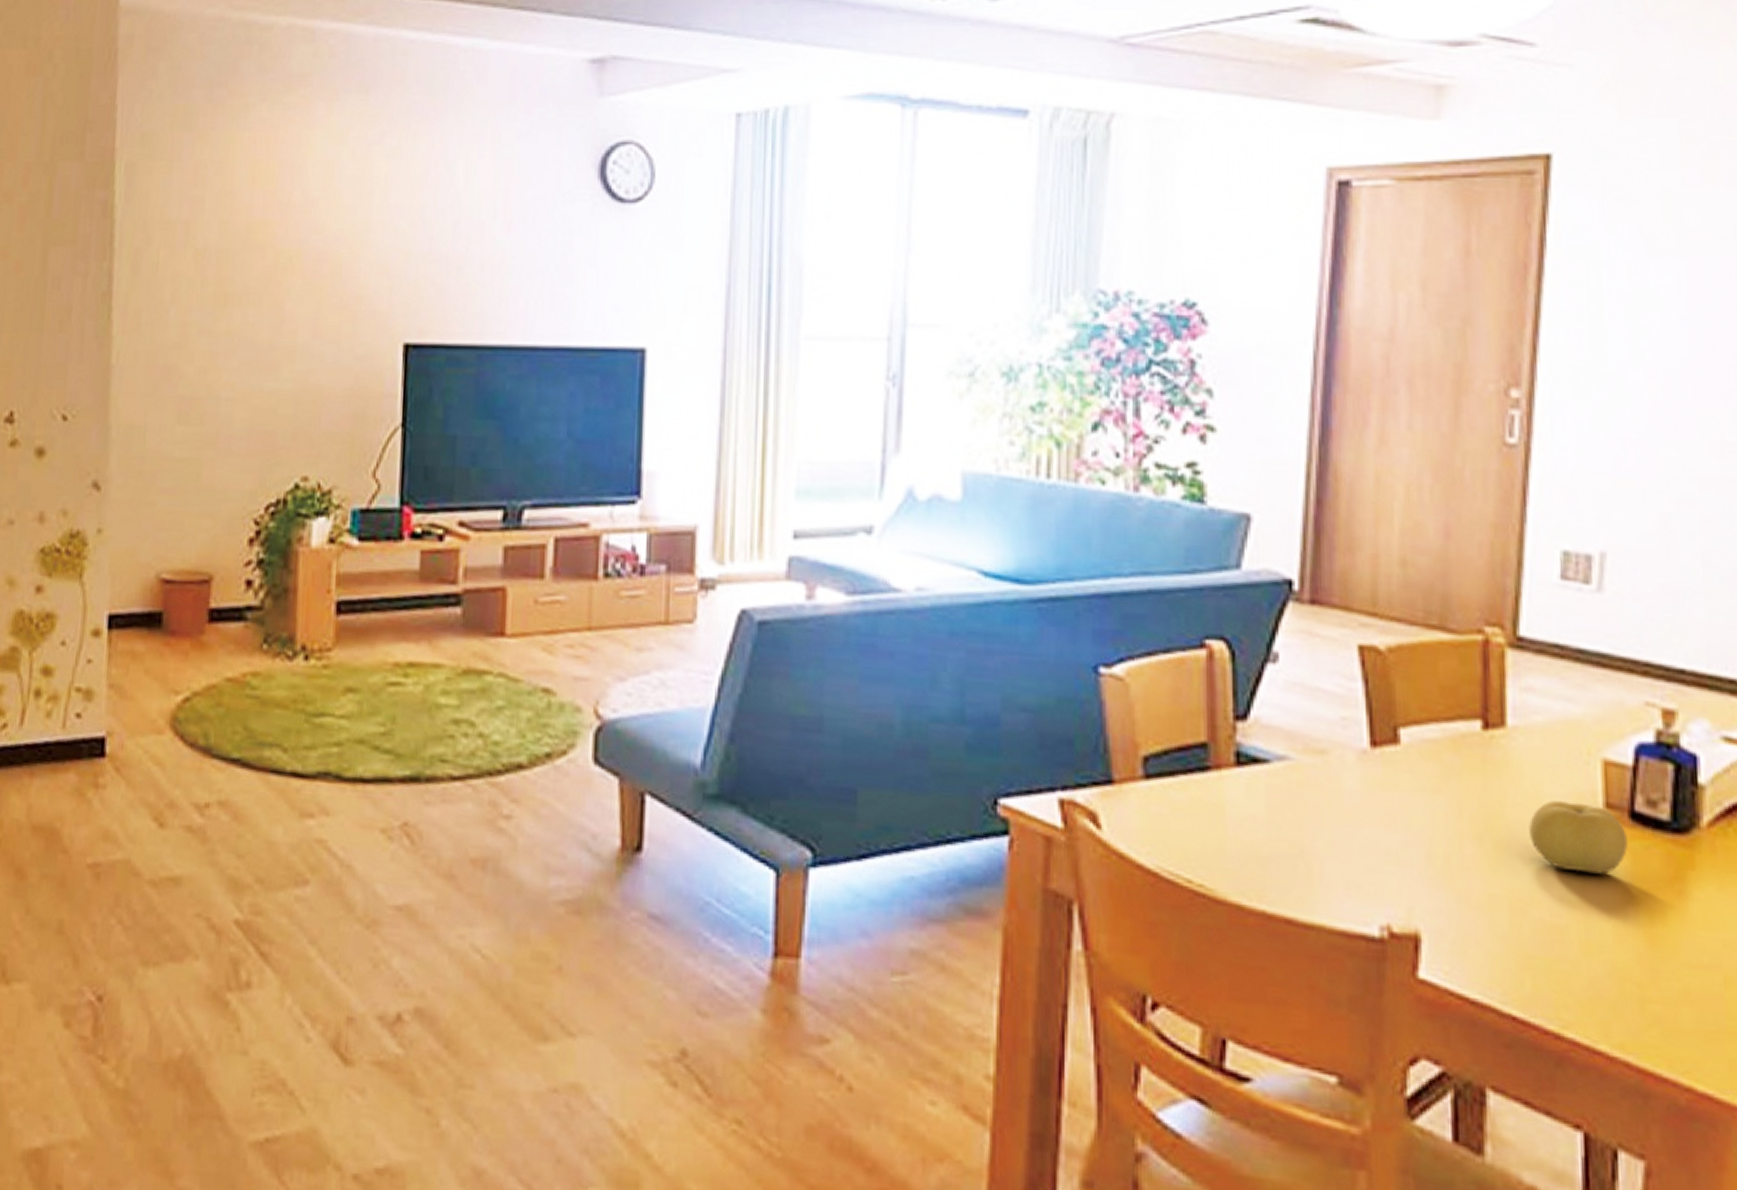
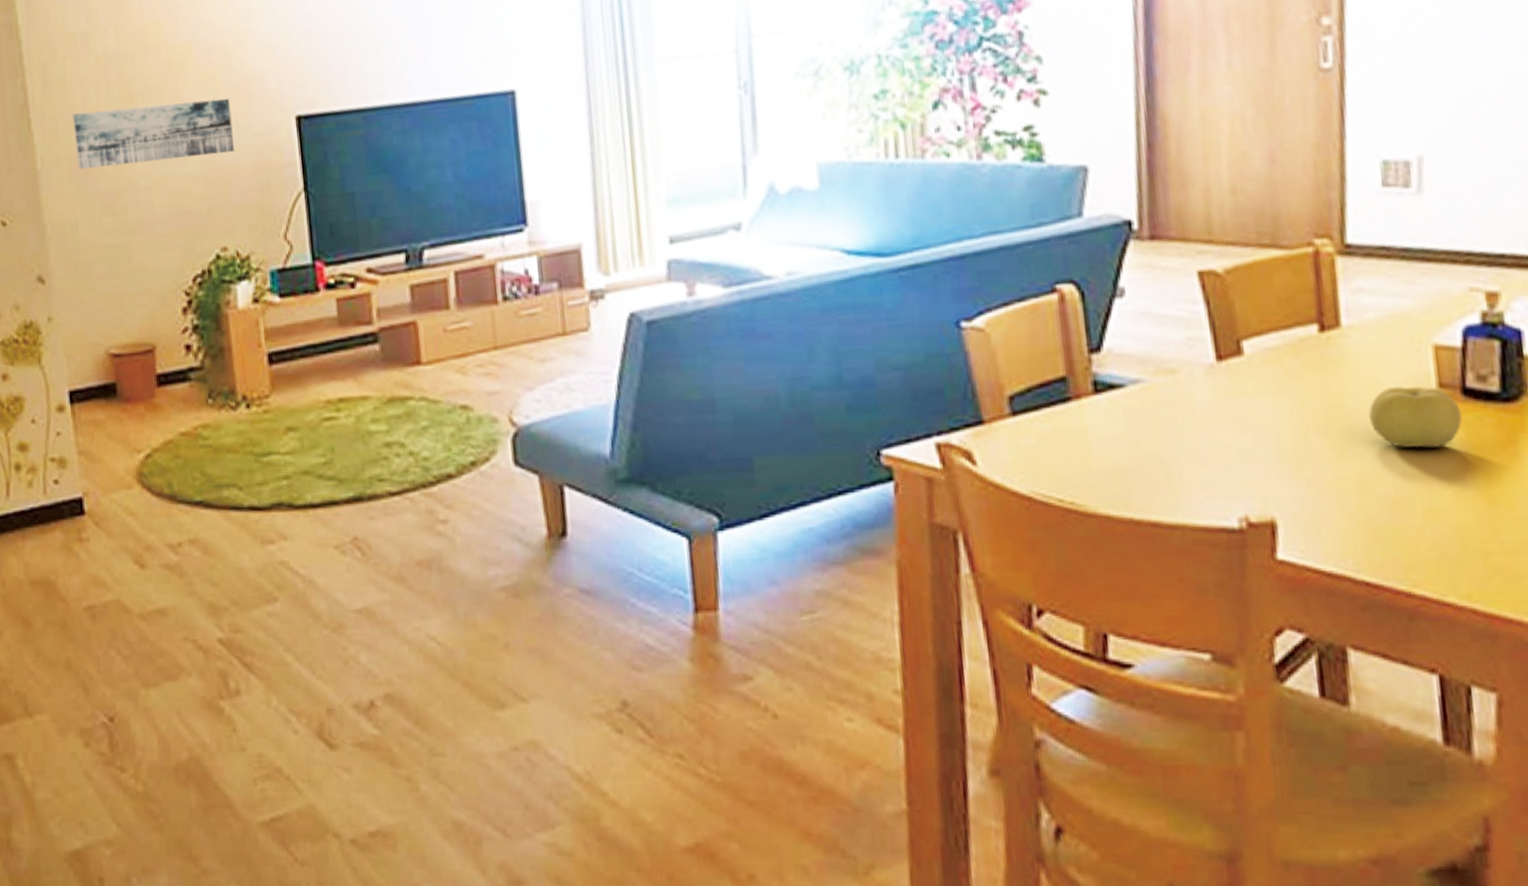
wall art: none [156,307,334,373] -> present [73,99,234,170]

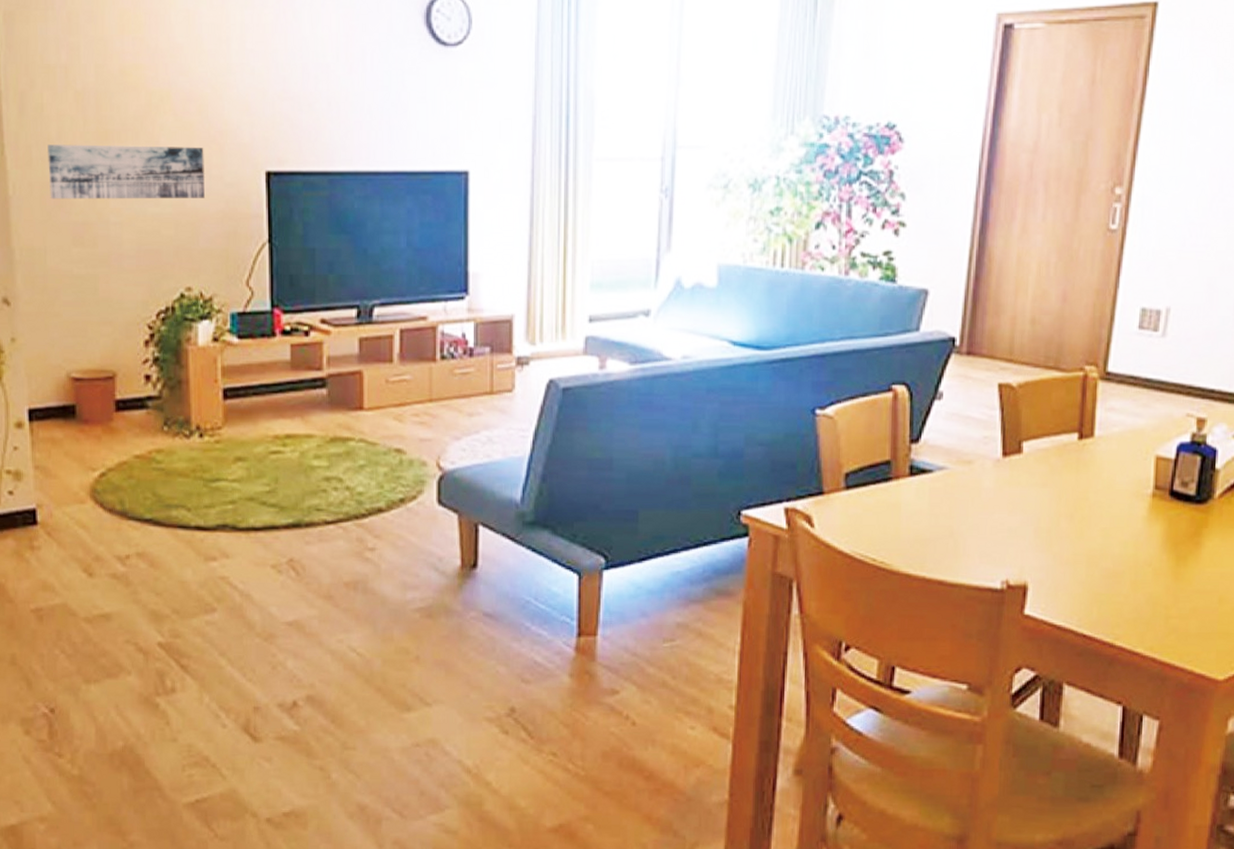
fruit: present [1369,386,1462,448] -> none [1104,486,1167,535]

